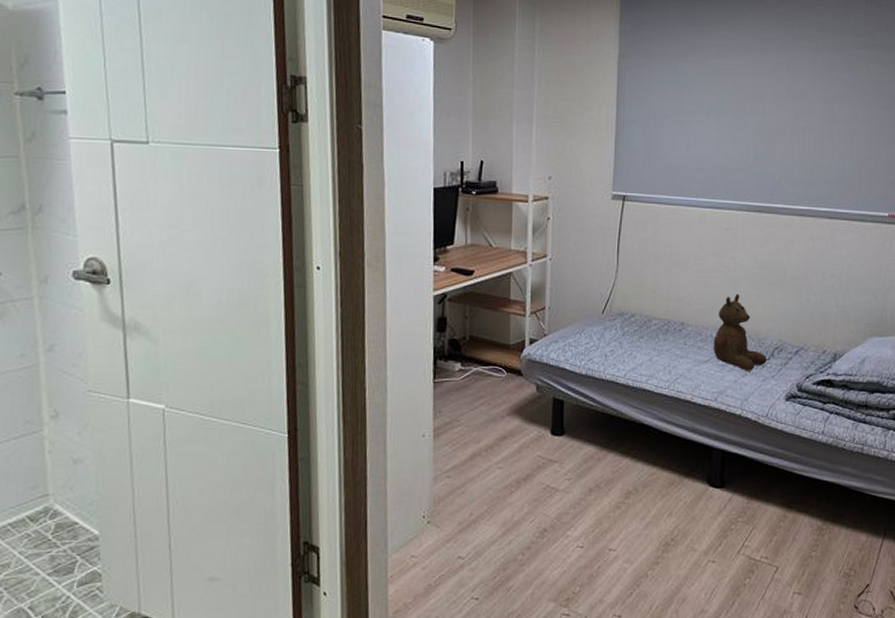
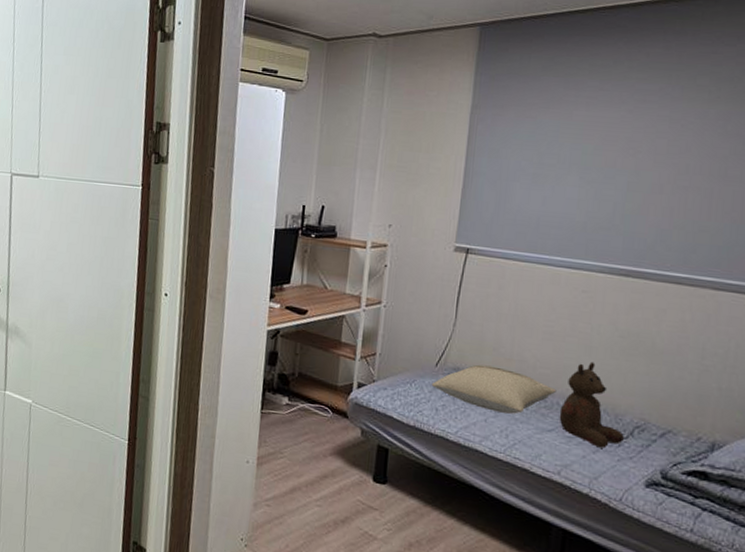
pillow: none [599,307,709,351] -> present [431,364,557,415]

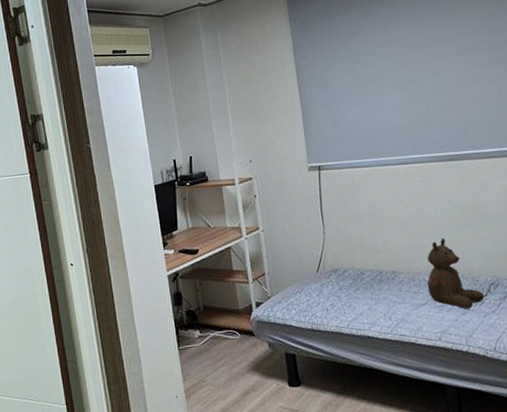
pillow: present [431,364,557,415] -> none [317,260,421,300]

